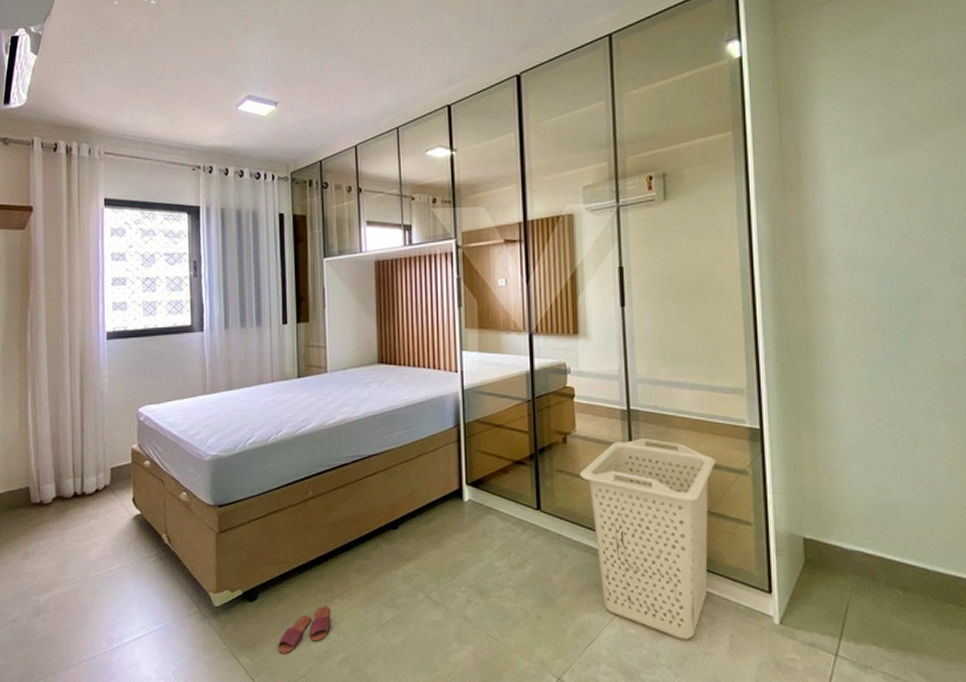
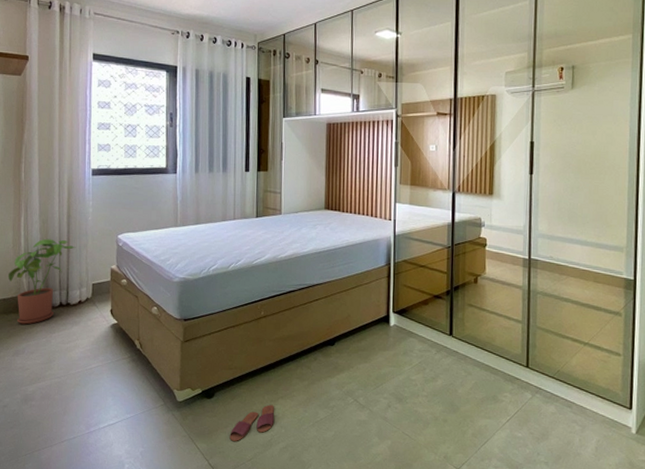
house plant: none [14,417,91,521] -> present [7,238,76,325]
laundry basket: present [579,439,716,640] -> none [486,282,597,443]

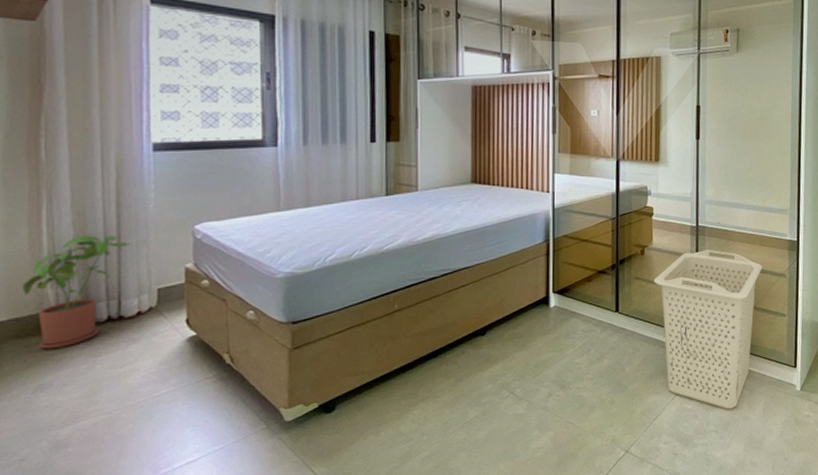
slippers: present [229,404,275,442] -> none [357,410,414,460]
laundry basket: none [486,282,597,443] -> present [653,250,763,409]

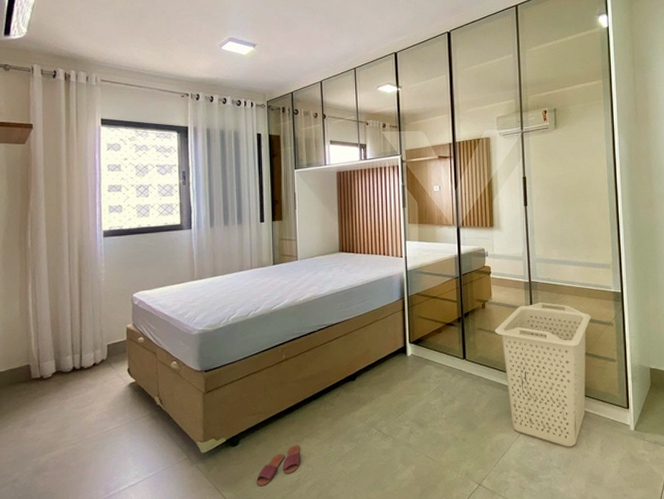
house plant: present [21,235,131,350] -> none [15,303,89,394]
slippers: none [357,410,414,460] -> present [256,445,301,487]

